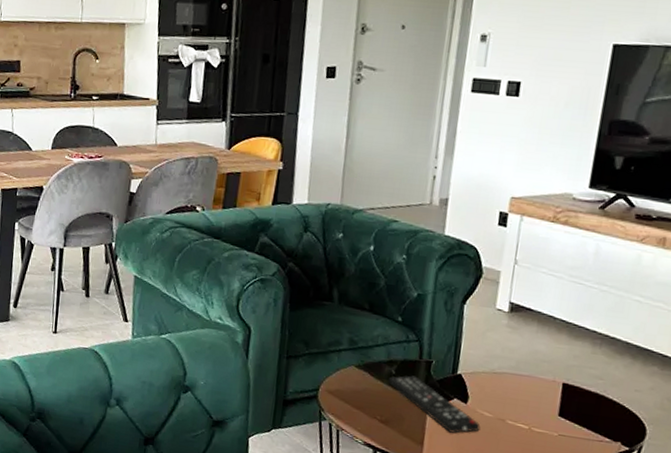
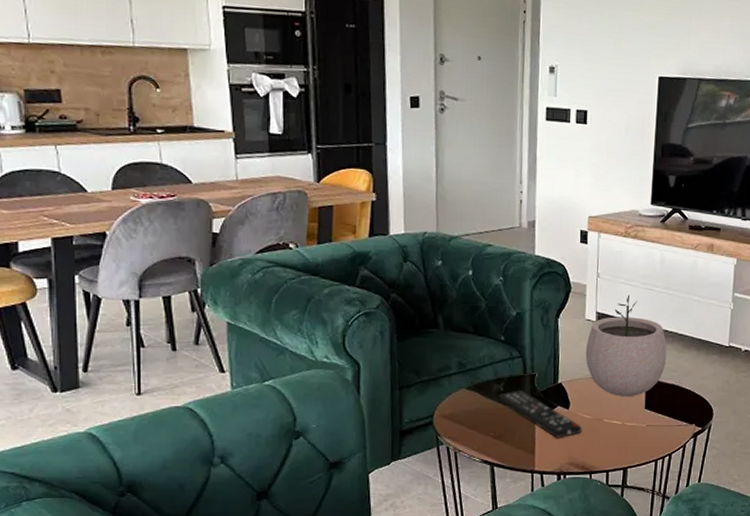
plant pot: none [491,287,593,400] -> present [585,295,667,397]

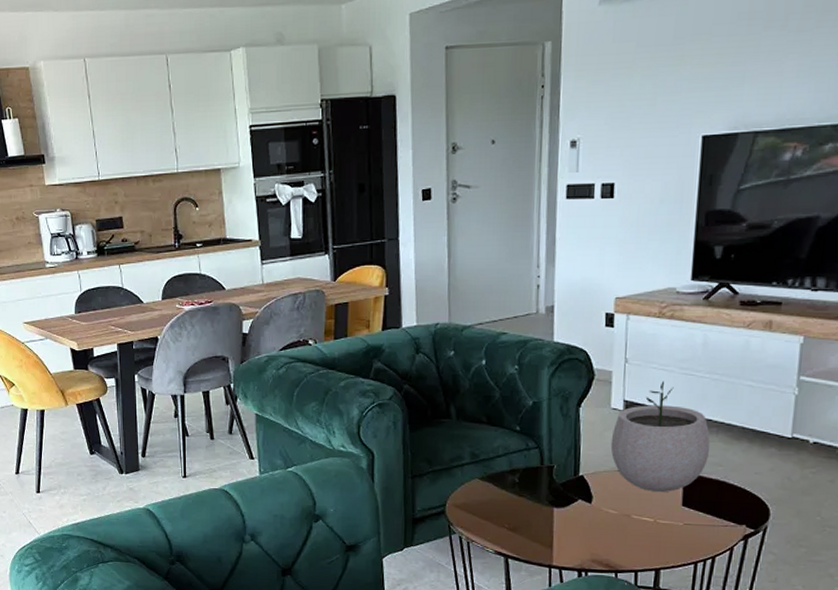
remote control: present [498,390,582,438] -> none [512,482,607,533]

